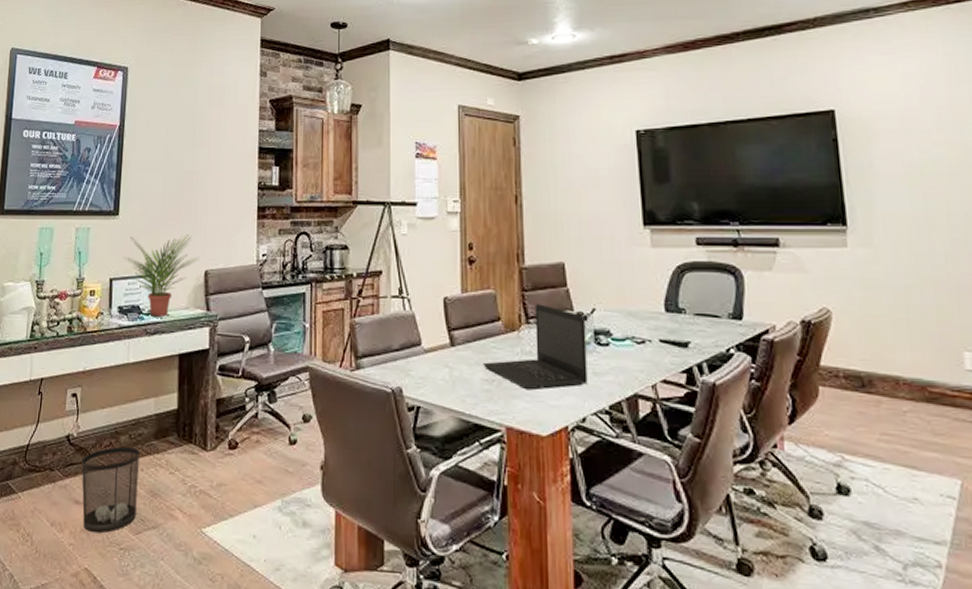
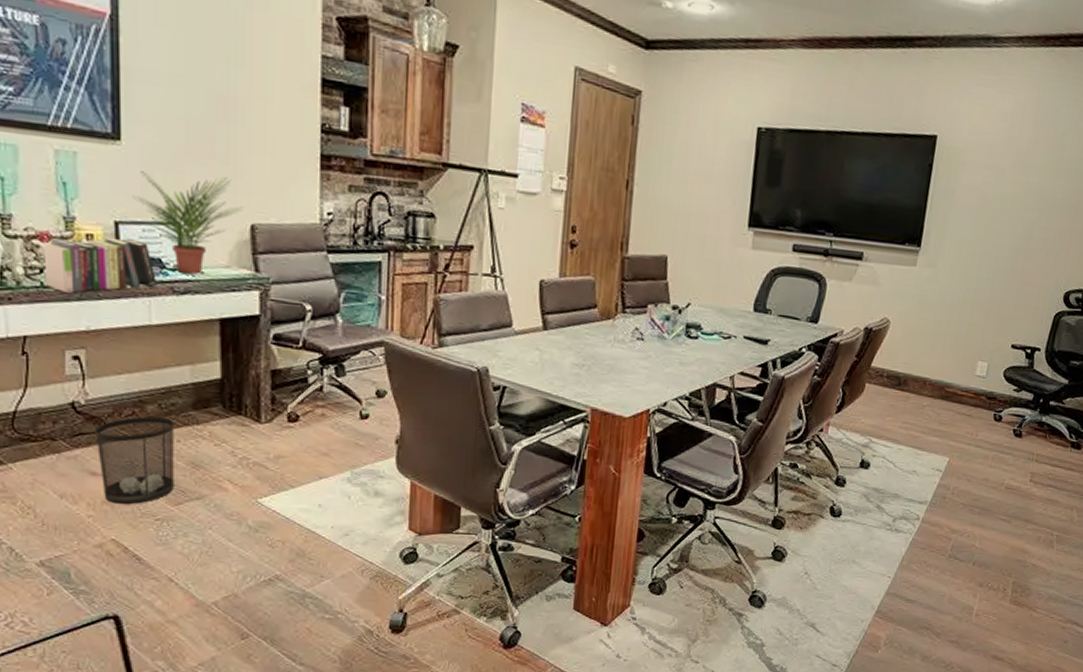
books: none [60,291,135,340] -> present [43,237,156,293]
laptop: present [482,304,588,391] -> none [574,294,680,376]

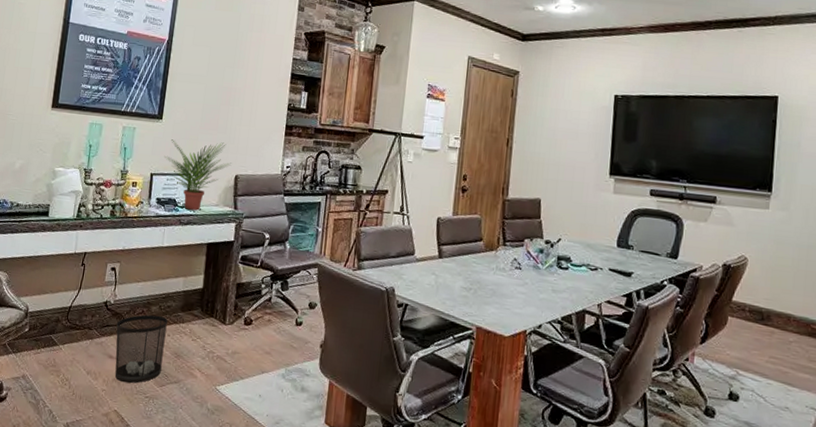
books: present [43,237,156,293] -> none [104,184,171,223]

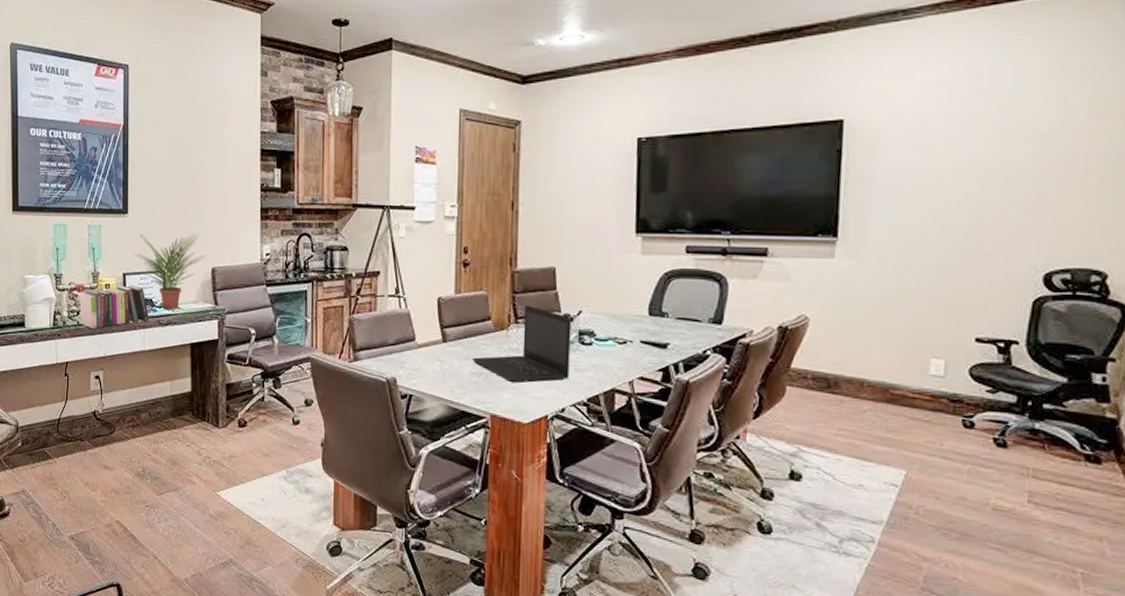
books: none [104,184,171,223] -> present [79,285,149,329]
waste bin: present [115,314,168,383] -> none [108,422,159,493]
laptop: none [463,230,552,300] -> present [471,306,572,383]

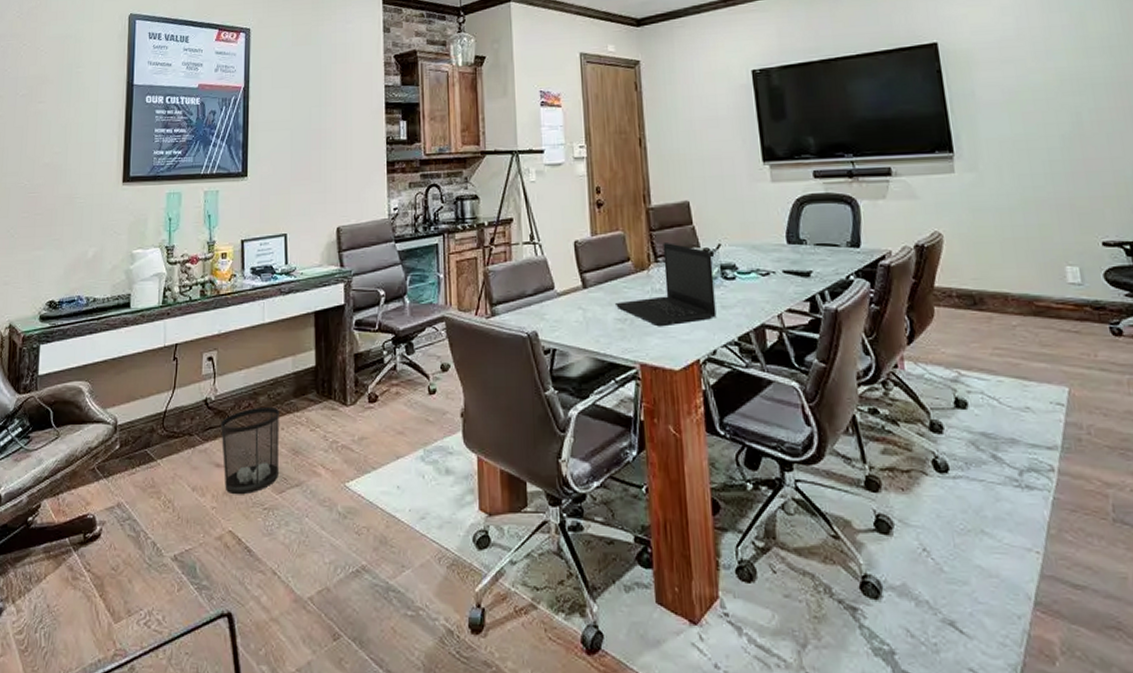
books: present [79,285,149,329] -> none [192,253,269,303]
waste bin: none [108,422,159,493] -> present [221,406,279,494]
potted plant: present [135,233,206,309] -> none [254,192,330,276]

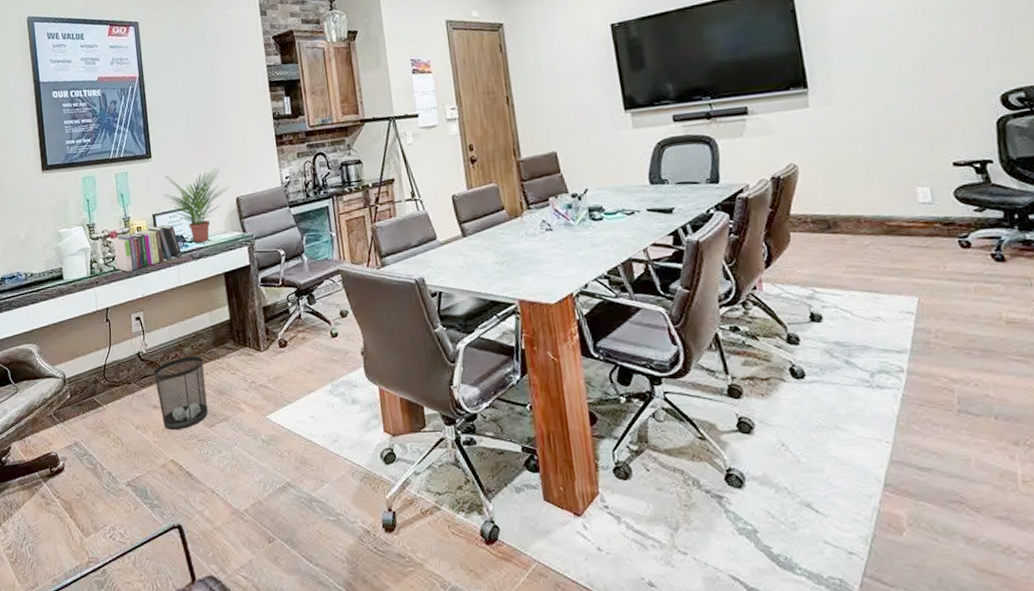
books: none [192,253,269,303] -> present [113,225,182,272]
potted plant: none [254,192,330,276] -> present [162,167,229,243]
laptop: present [614,243,717,327] -> none [492,191,587,267]

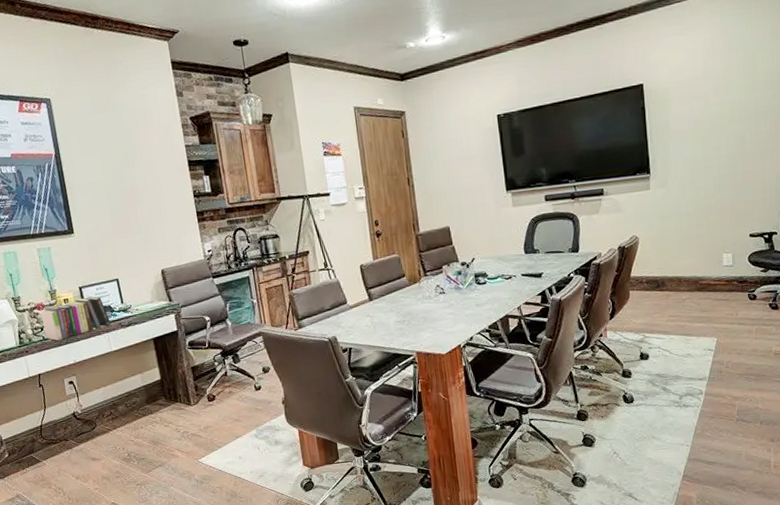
waste bin: present [153,356,208,430] -> none [90,412,144,478]
potted plant: present [162,167,229,243] -> none [87,242,154,312]

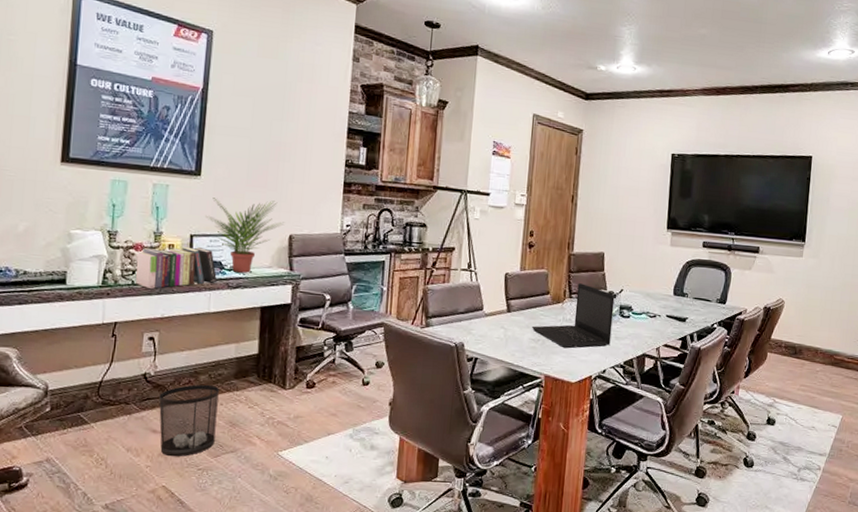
potted plant: none [87,242,154,312] -> present [205,197,284,273]
waste bin: none [90,412,144,478] -> present [159,384,219,456]
laptop: none [394,260,473,324] -> present [531,283,615,349]

